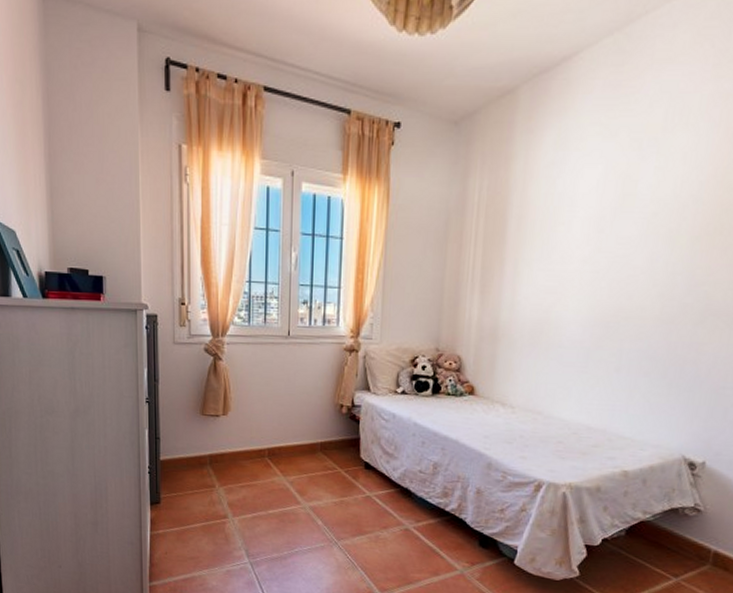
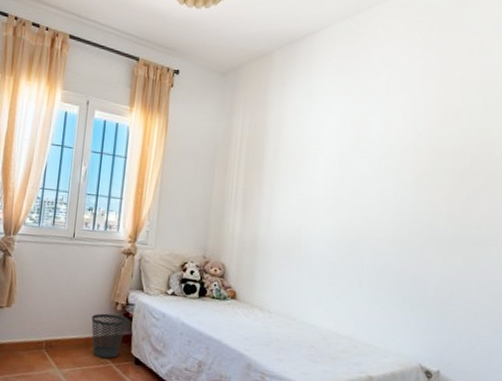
wastebasket: none [315,417,354,464] -> present [91,313,127,359]

